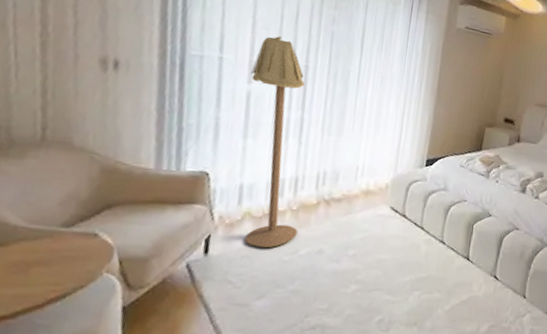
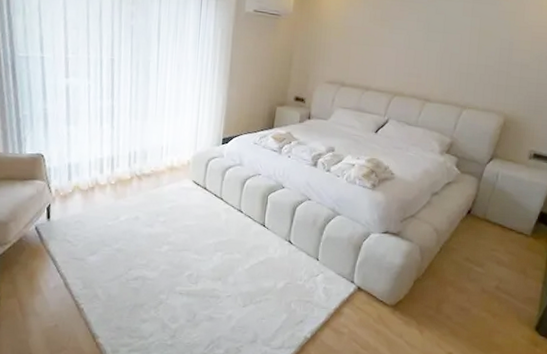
floor lamp: present [245,36,305,249] -> none [67,34,117,215]

